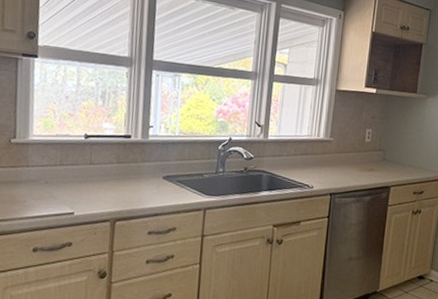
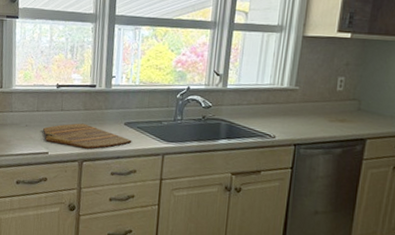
cutting board: none [68,178,172,207] -> present [43,123,132,149]

